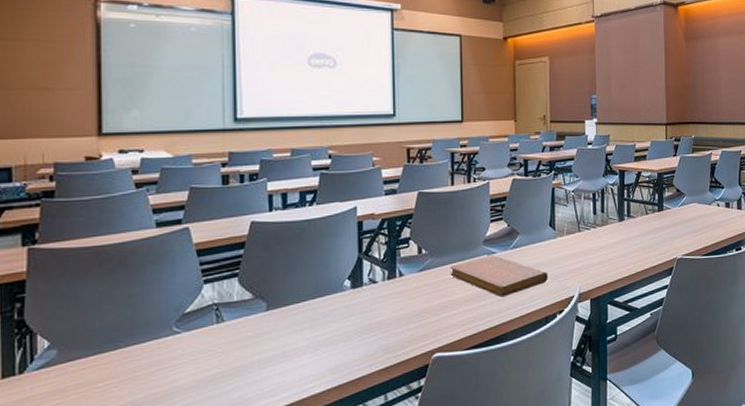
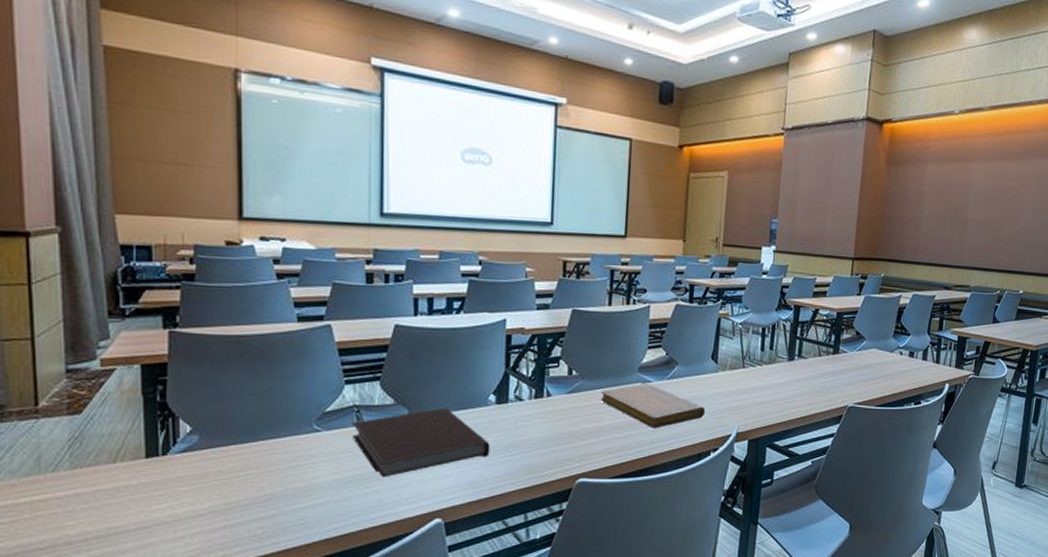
notebook: none [212,297,348,373] -> present [352,408,490,477]

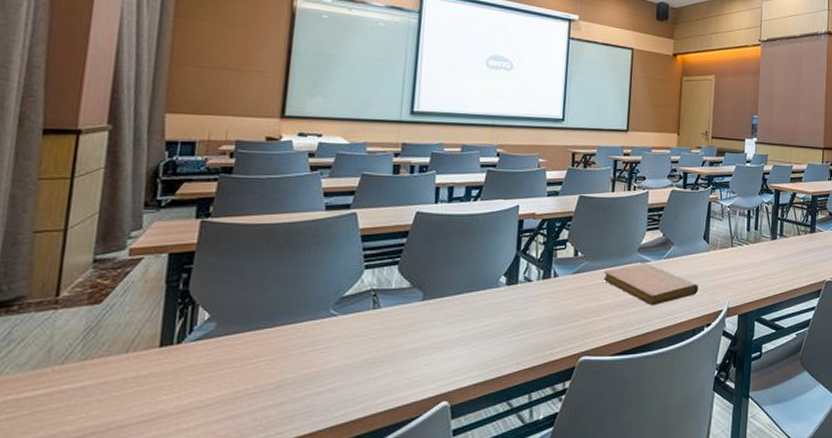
notebook: present [352,408,490,477] -> none [367,290,499,361]

